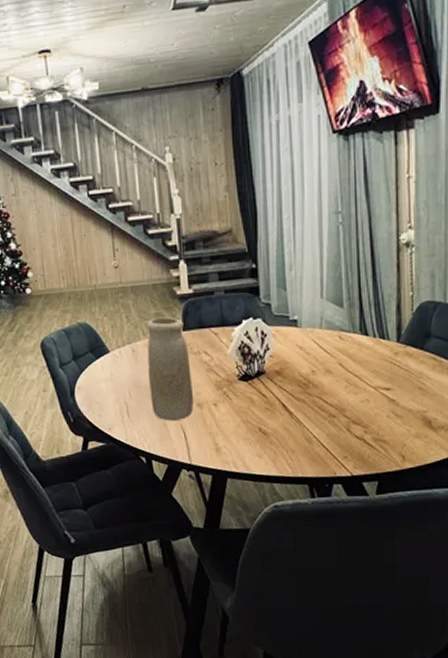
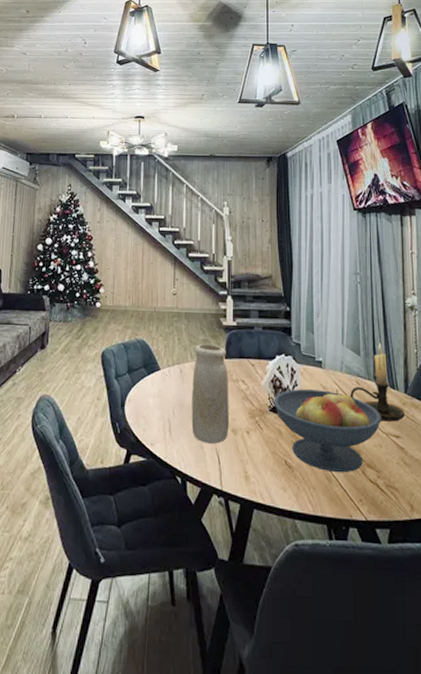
fruit bowl: none [242,348,369,434] -> present [274,389,381,473]
candle holder: none [331,290,397,375] -> present [350,343,405,422]

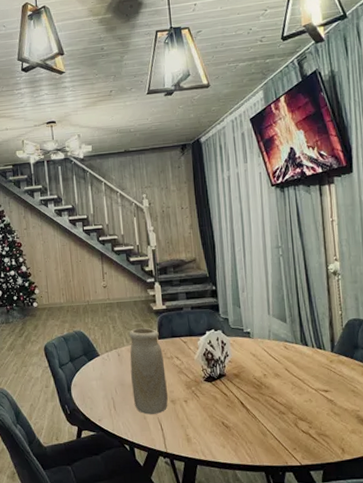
fruit bowl: present [274,389,381,473] -> none [207,355,310,428]
candle holder: present [350,343,405,422] -> none [279,309,332,379]

